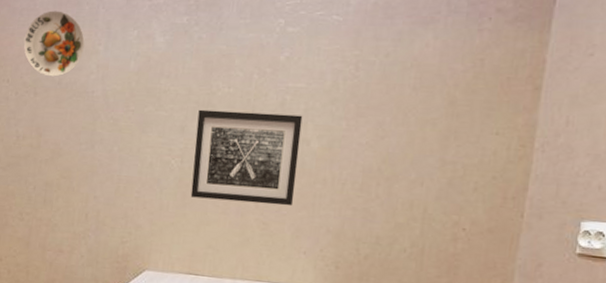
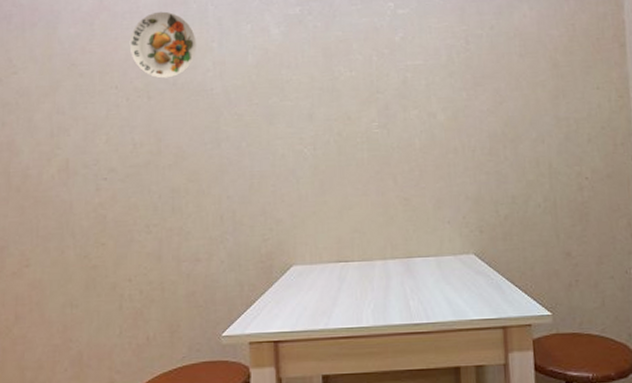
wall art: present [190,109,303,207] -> none [324,90,430,184]

